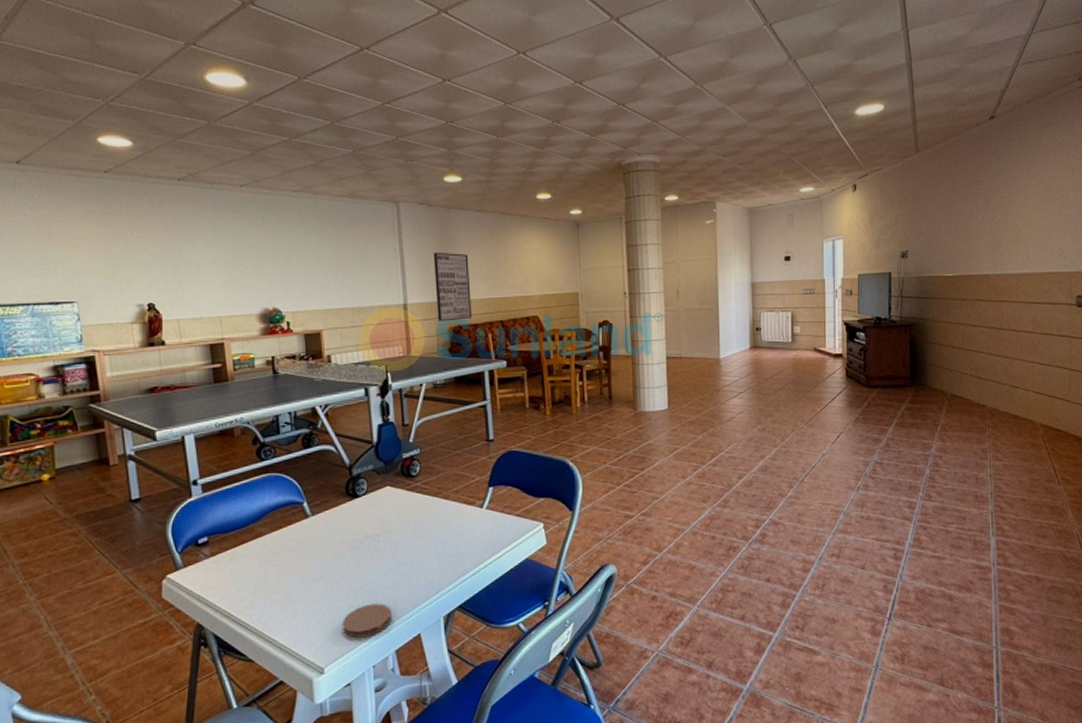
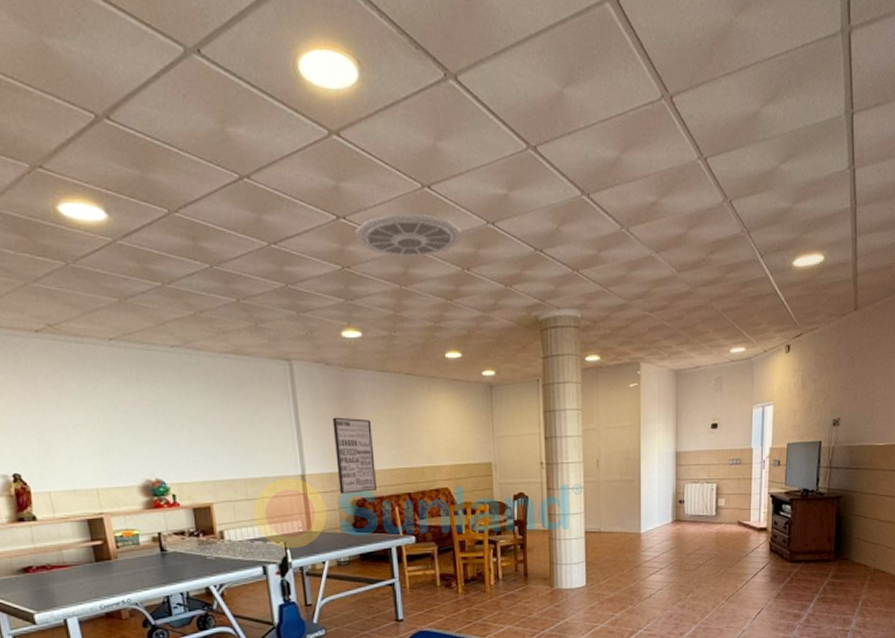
ceiling vent: none [458,75,553,112] -> present [355,212,463,257]

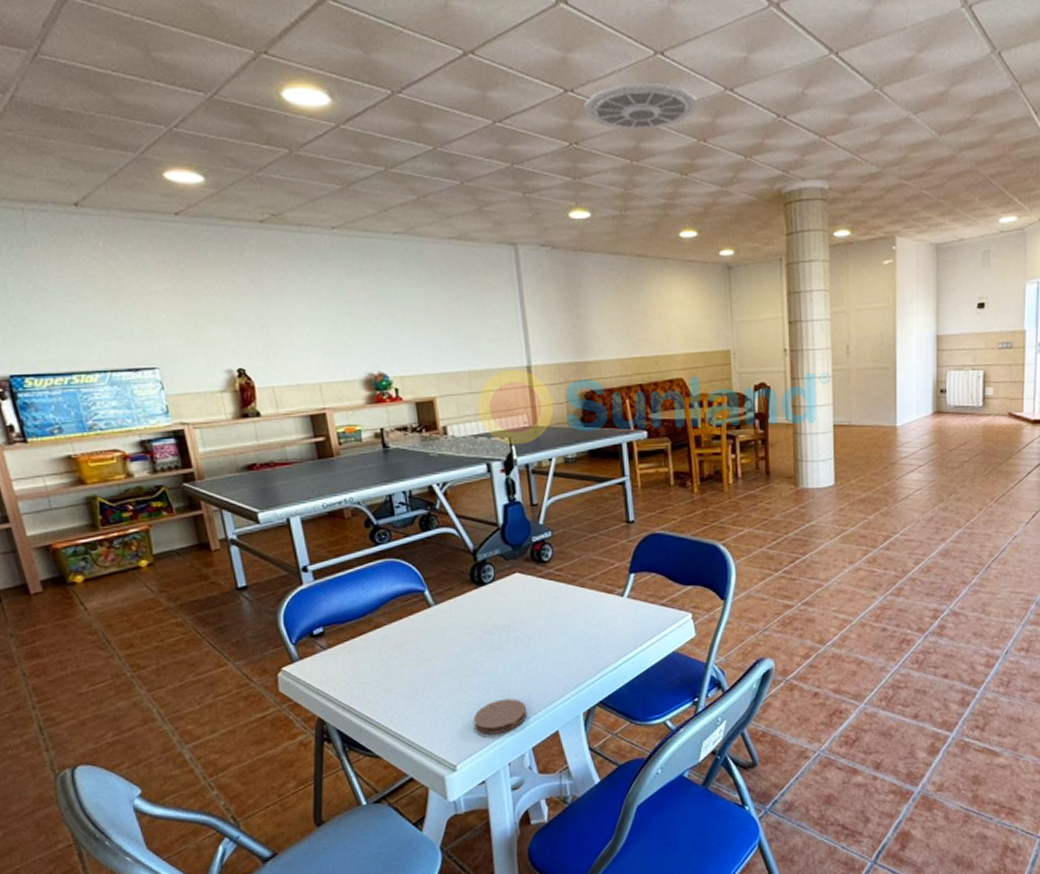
wall art: present [332,417,378,494] -> none [559,303,607,386]

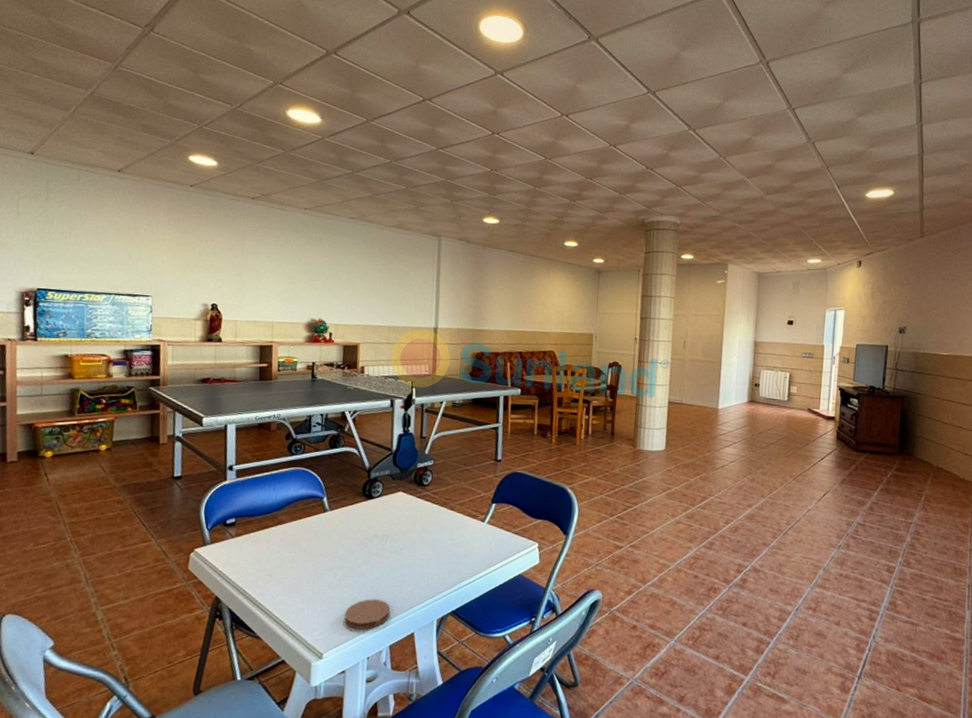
ceiling vent: present [583,82,699,130] -> none [505,133,590,167]

